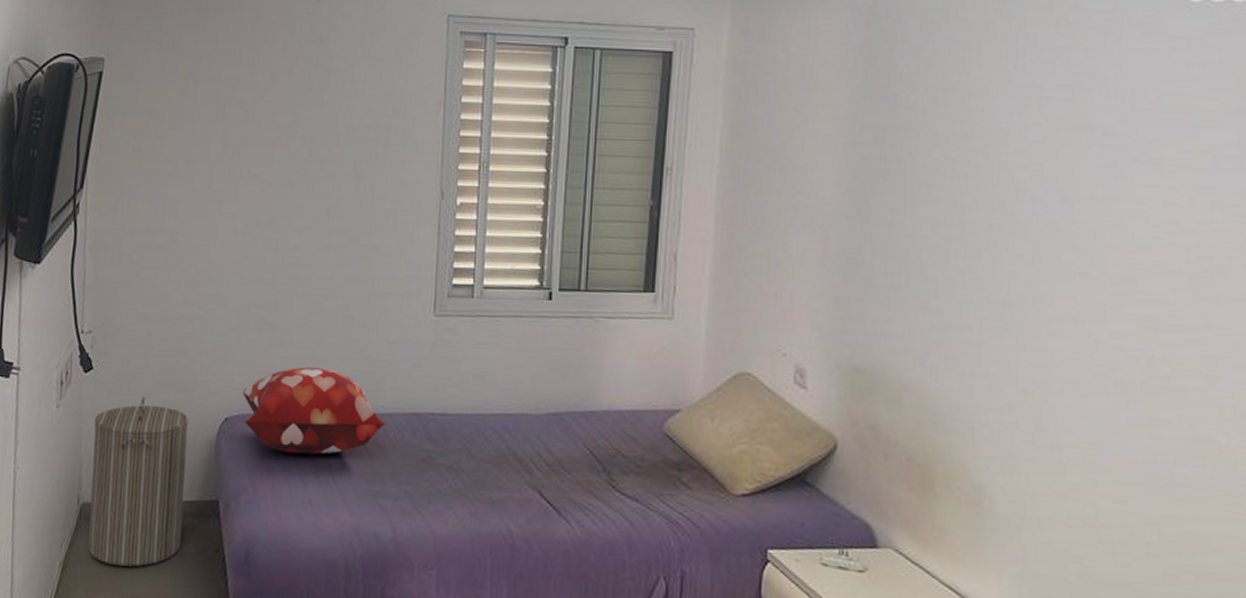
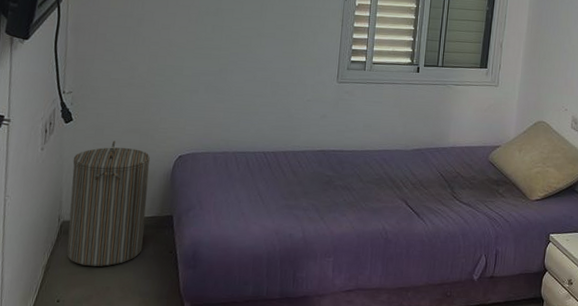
decorative pillow: present [242,367,387,454] -> none [193,118,301,181]

